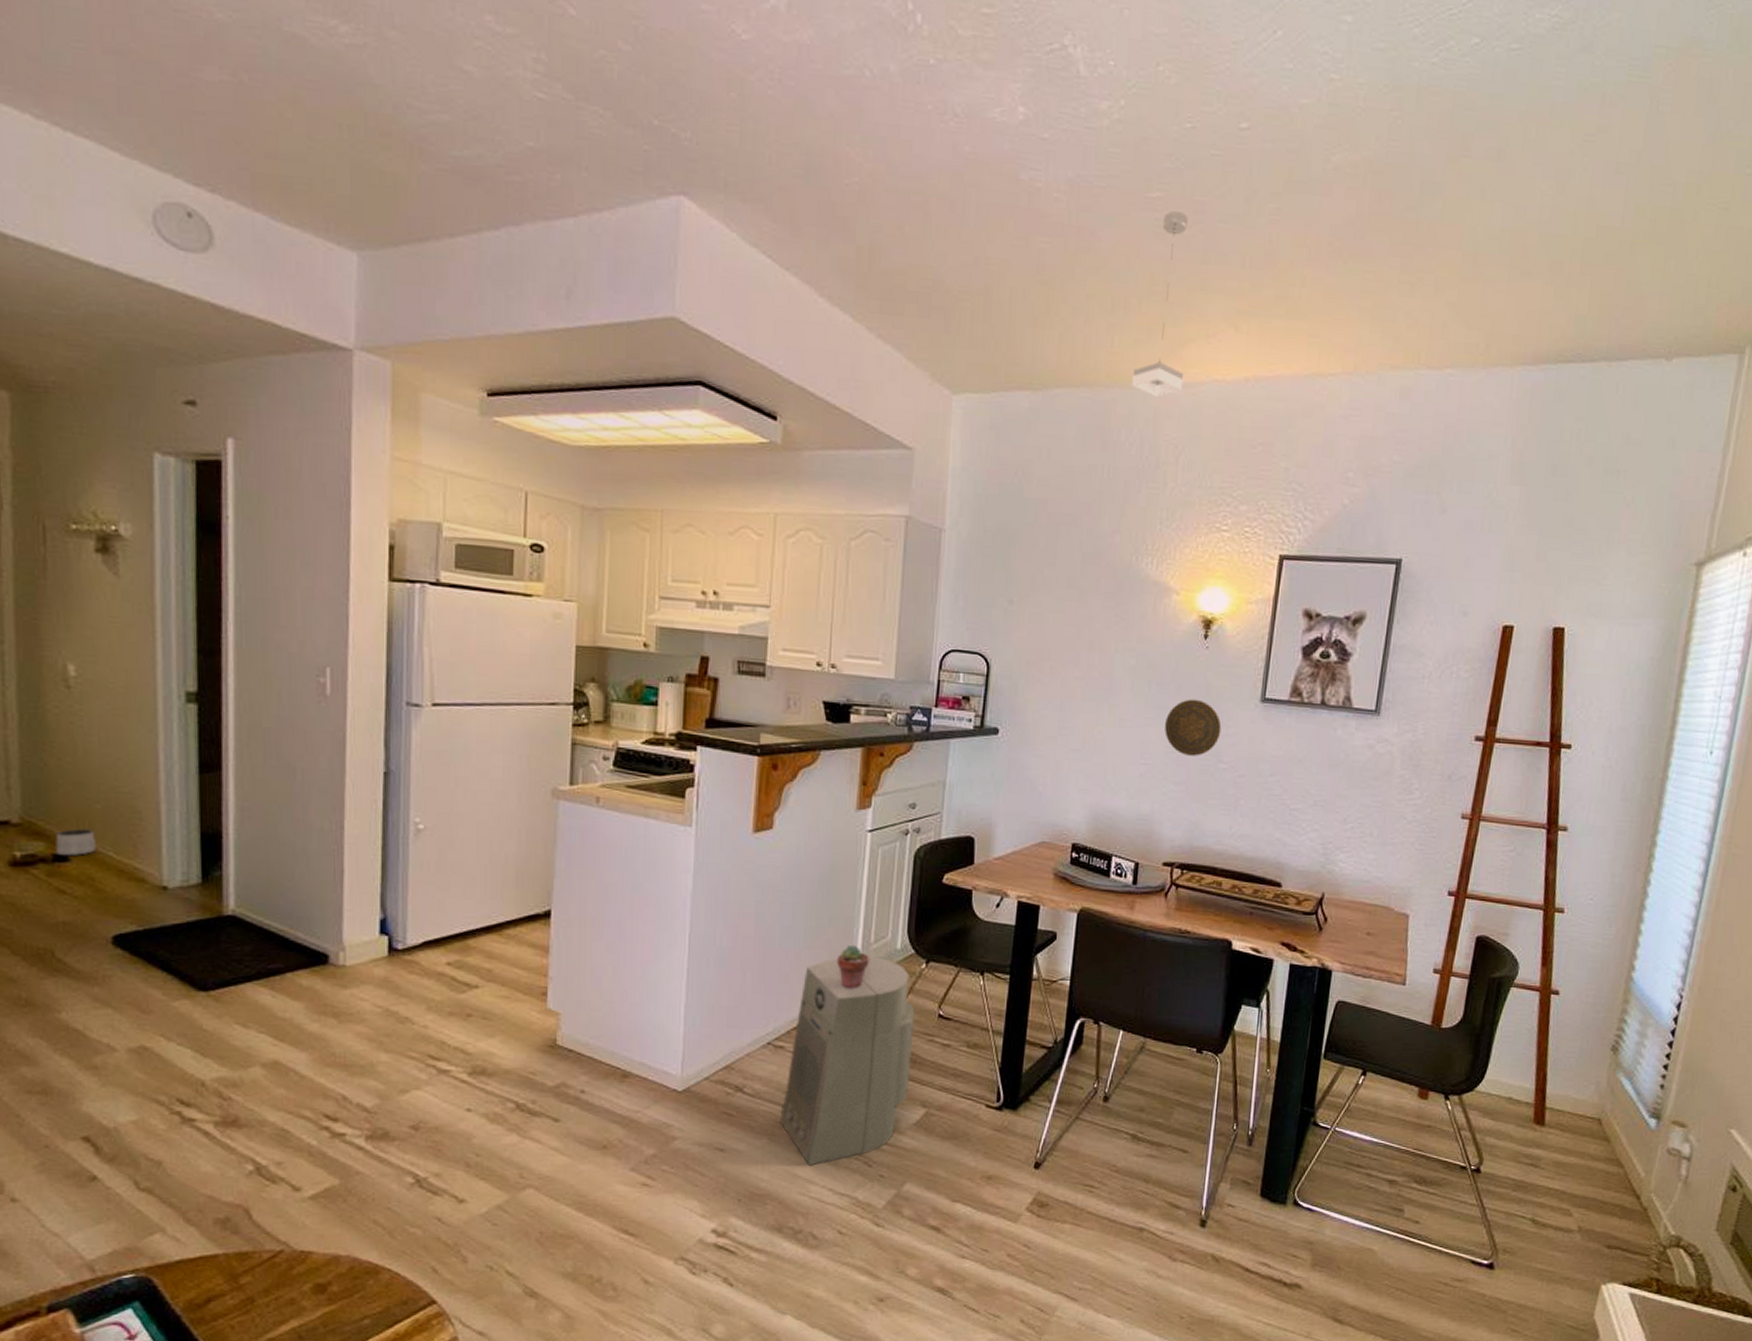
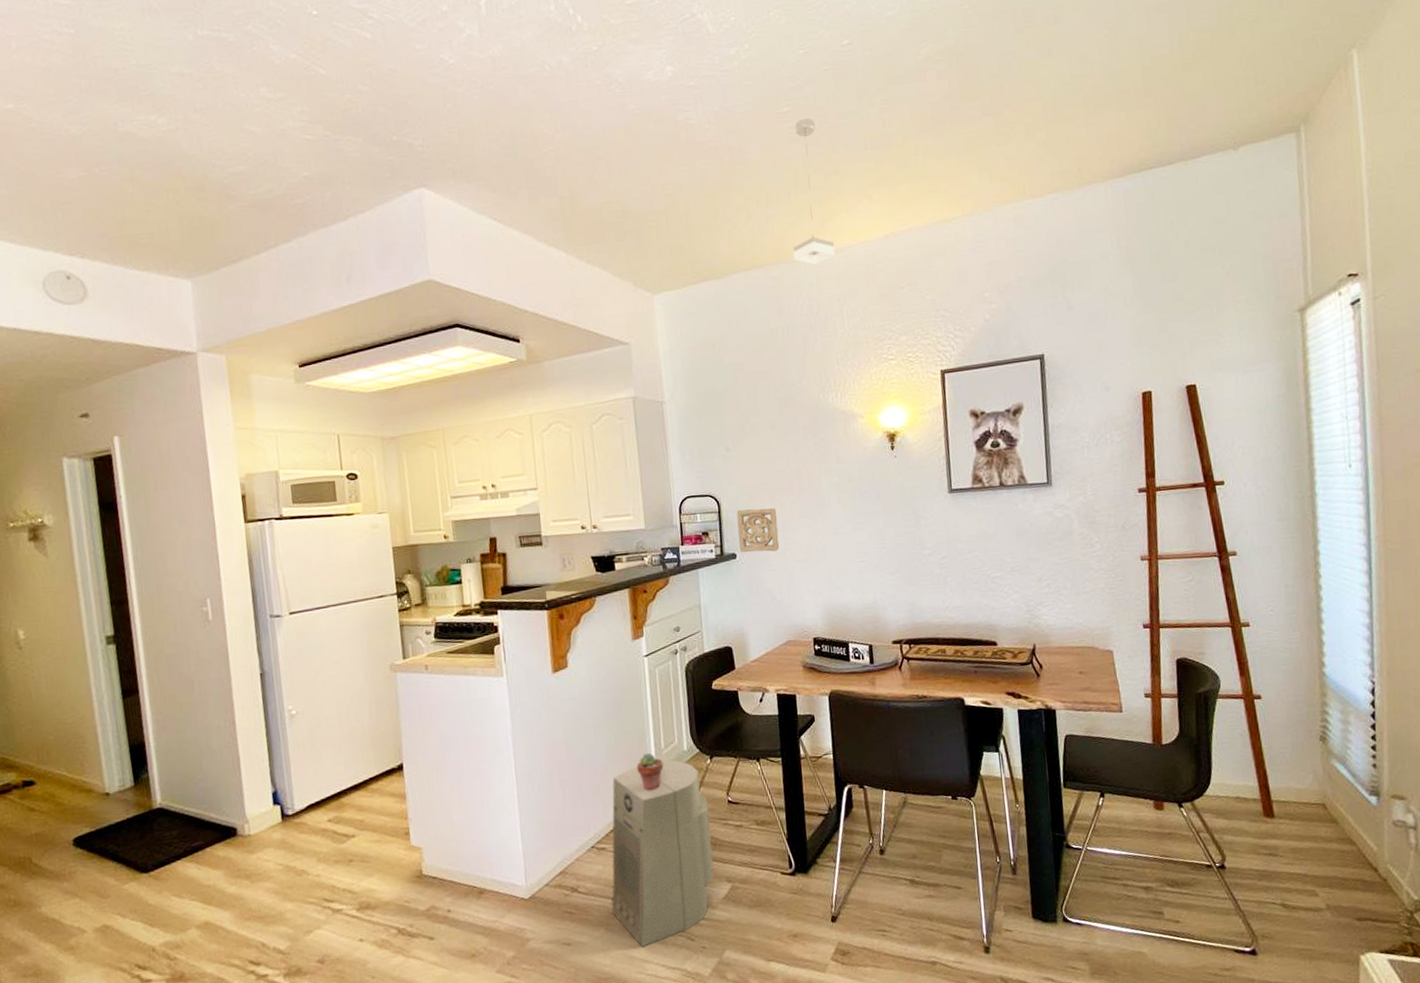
planter: present [55,828,96,857] -> none [23,756,53,781]
wall ornament: none [1003,677,1055,734] -> present [736,508,780,553]
decorative plate: present [1165,699,1222,756] -> none [872,500,921,549]

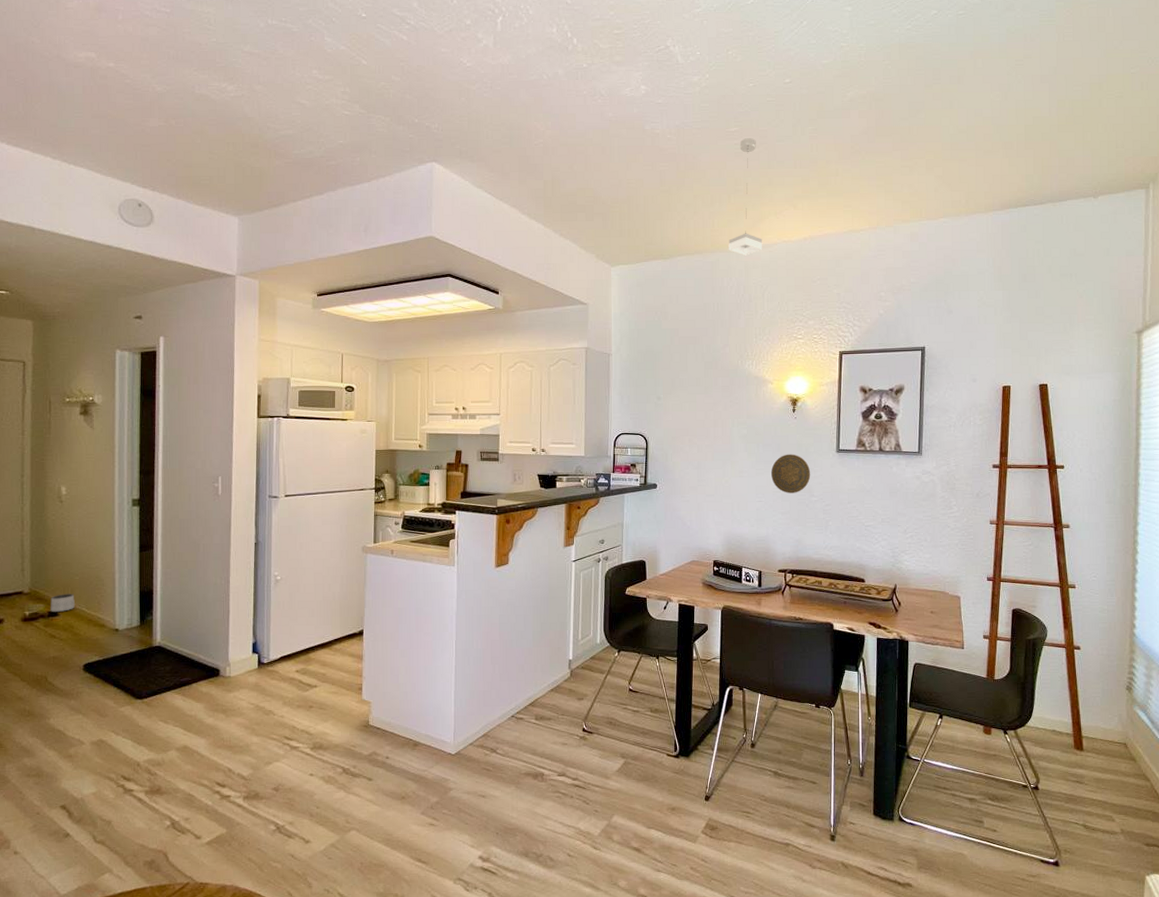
planter: none [23,756,53,781] -> present [50,594,75,613]
air purifier: present [611,760,714,947] -> none [523,650,613,806]
potted succulent: present [637,753,664,791] -> none [557,642,579,674]
wall ornament: present [736,508,780,553] -> none [660,448,693,485]
decorative plate: none [872,500,921,549] -> present [771,454,811,493]

